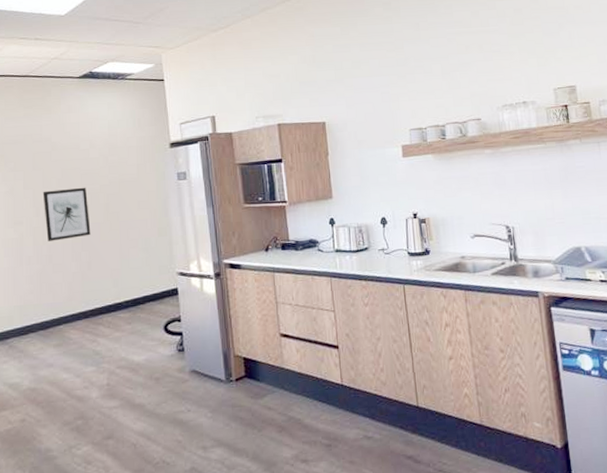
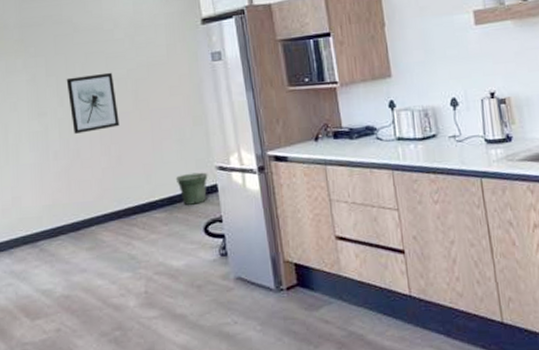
flower pot: none [140,277,170,306] -> present [175,172,208,205]

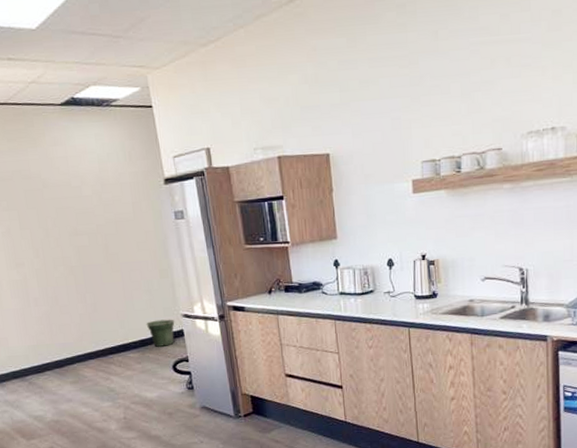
wall art: present [66,72,120,134] -> none [39,227,93,283]

